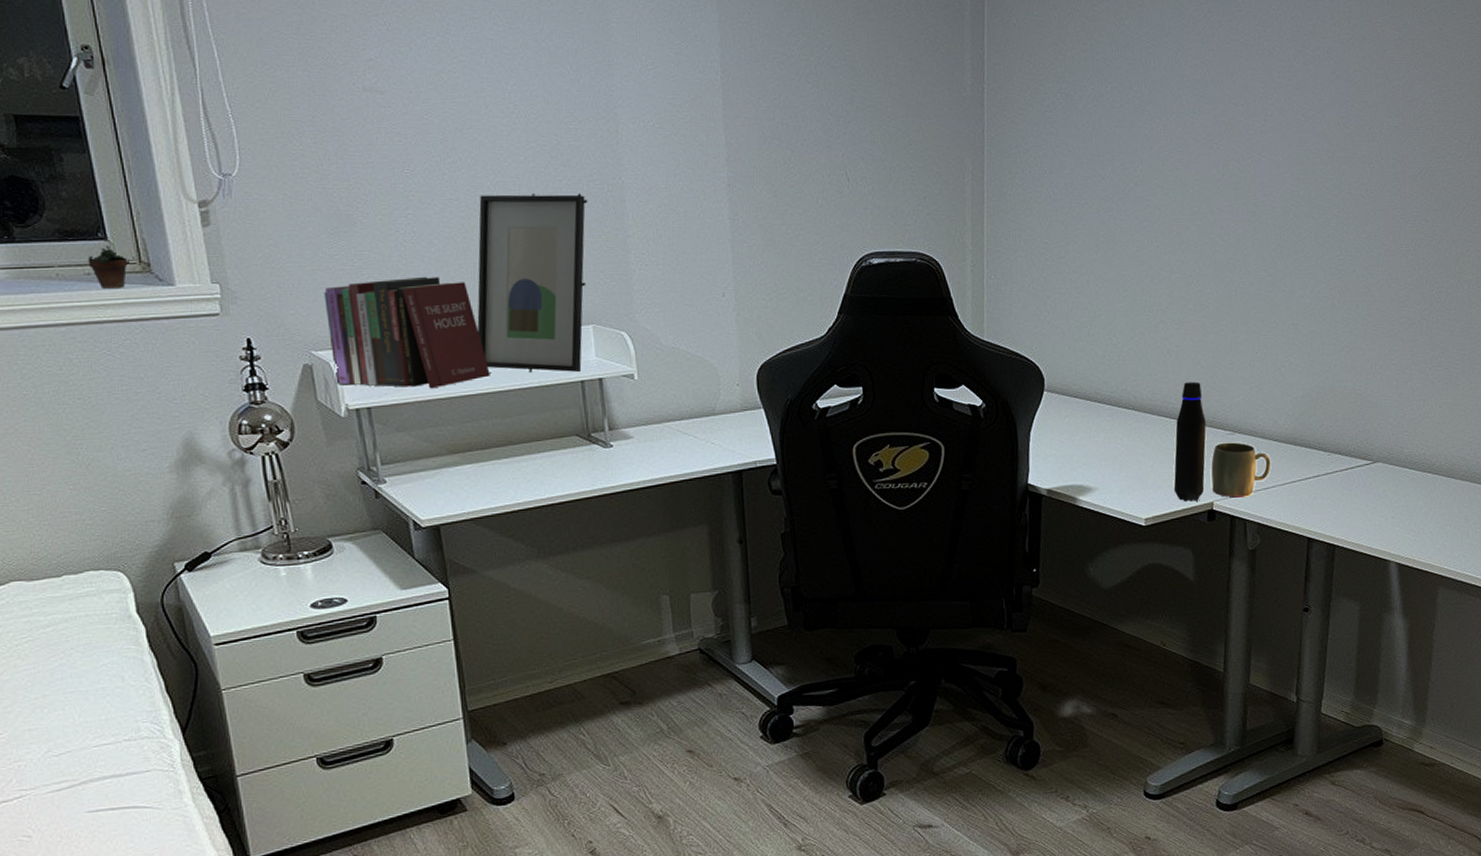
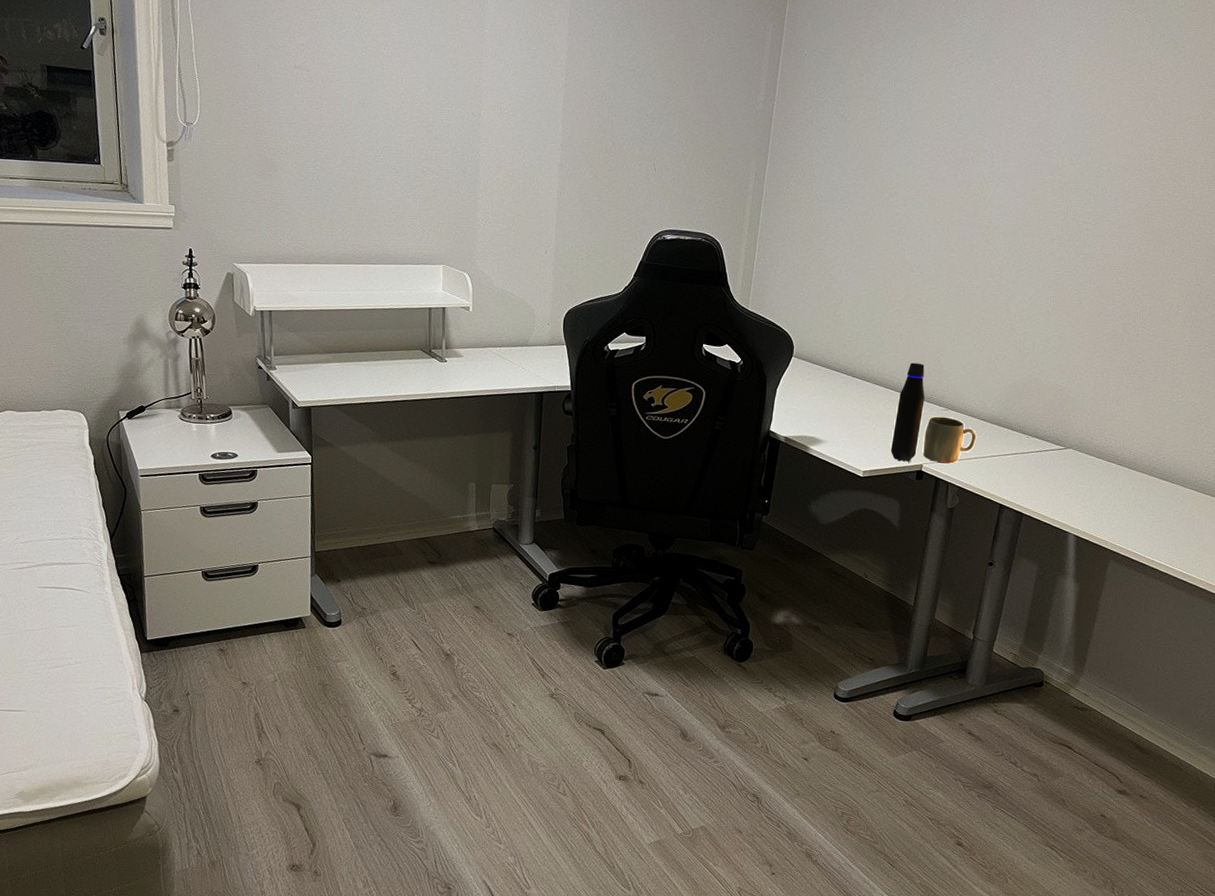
succulent plant: present [88,235,128,290] -> none [85,161,113,203]
books: present [324,276,490,389] -> none [248,214,362,302]
picture frame: present [477,193,588,373] -> none [356,156,451,302]

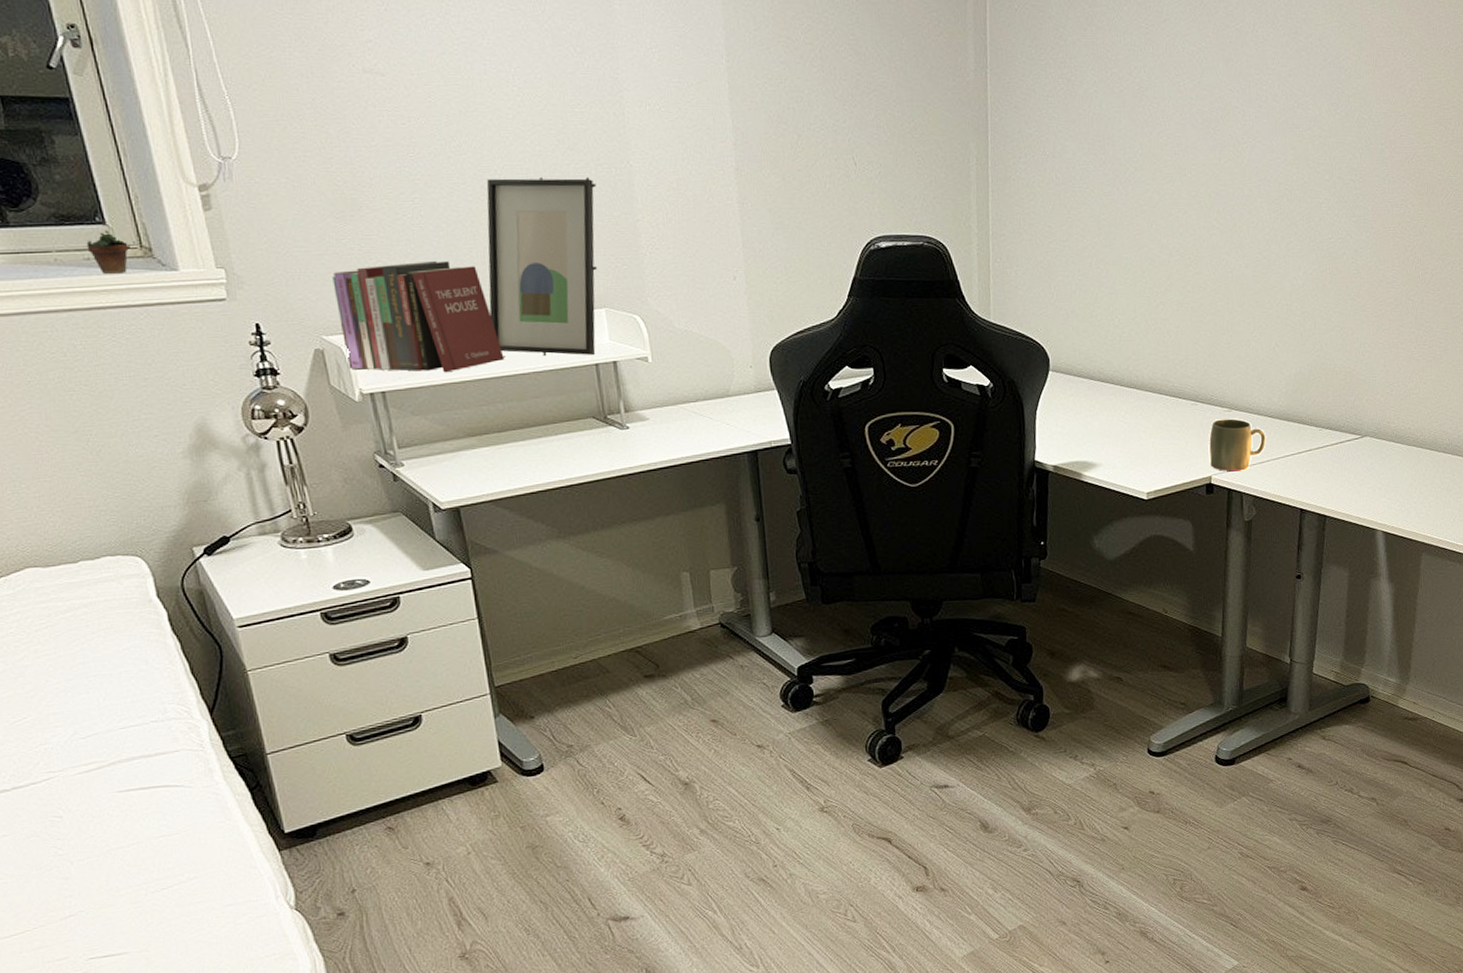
succulent plant: none [85,161,113,203] -> present [86,220,129,275]
books: none [248,214,362,302] -> present [332,260,505,373]
picture frame: none [356,156,451,302] -> present [486,176,598,357]
water bottle: present [890,362,925,462] -> none [1174,361,1205,476]

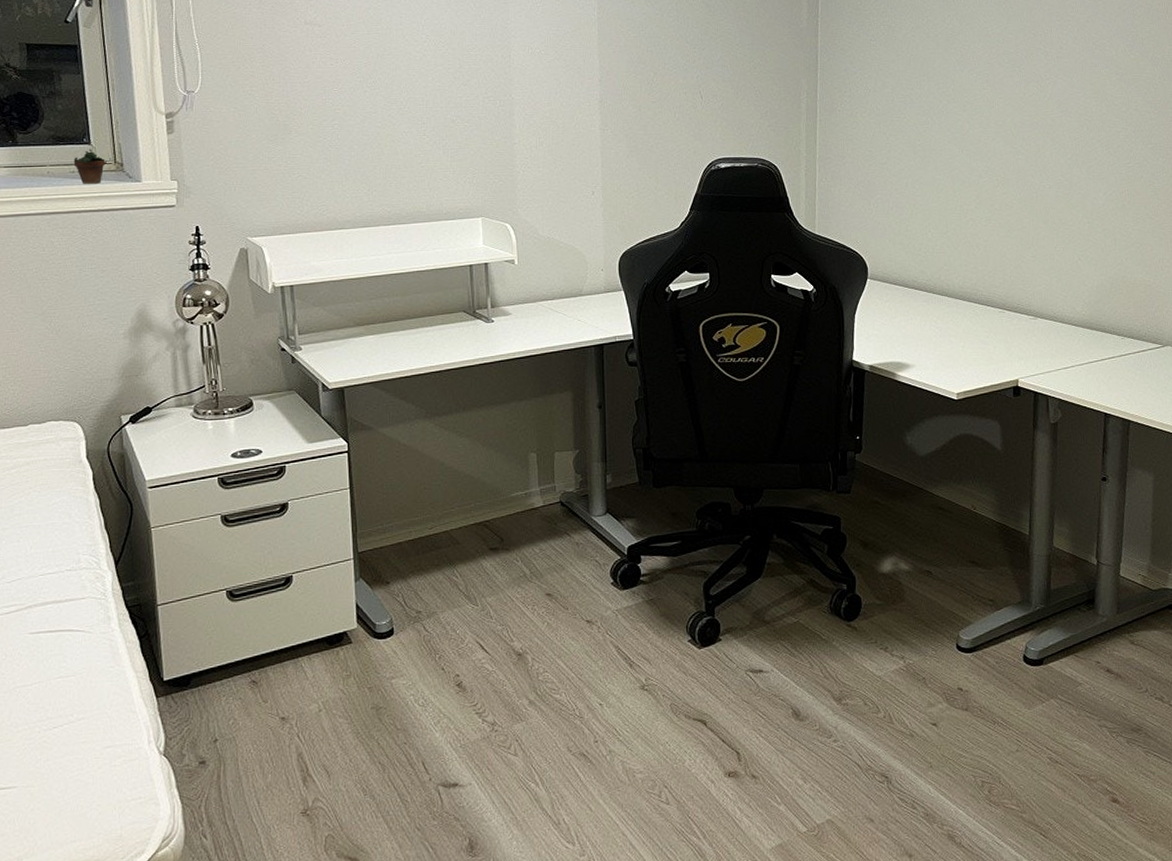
books: present [332,260,505,373] -> none [261,175,394,270]
picture frame: present [486,176,598,357] -> none [386,107,483,258]
mug: present [1209,418,1266,472] -> none [1016,326,1071,376]

